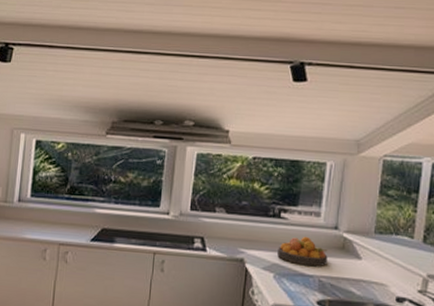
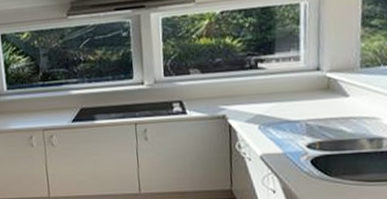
fruit bowl: present [277,236,328,267] -> none [259,82,313,113]

